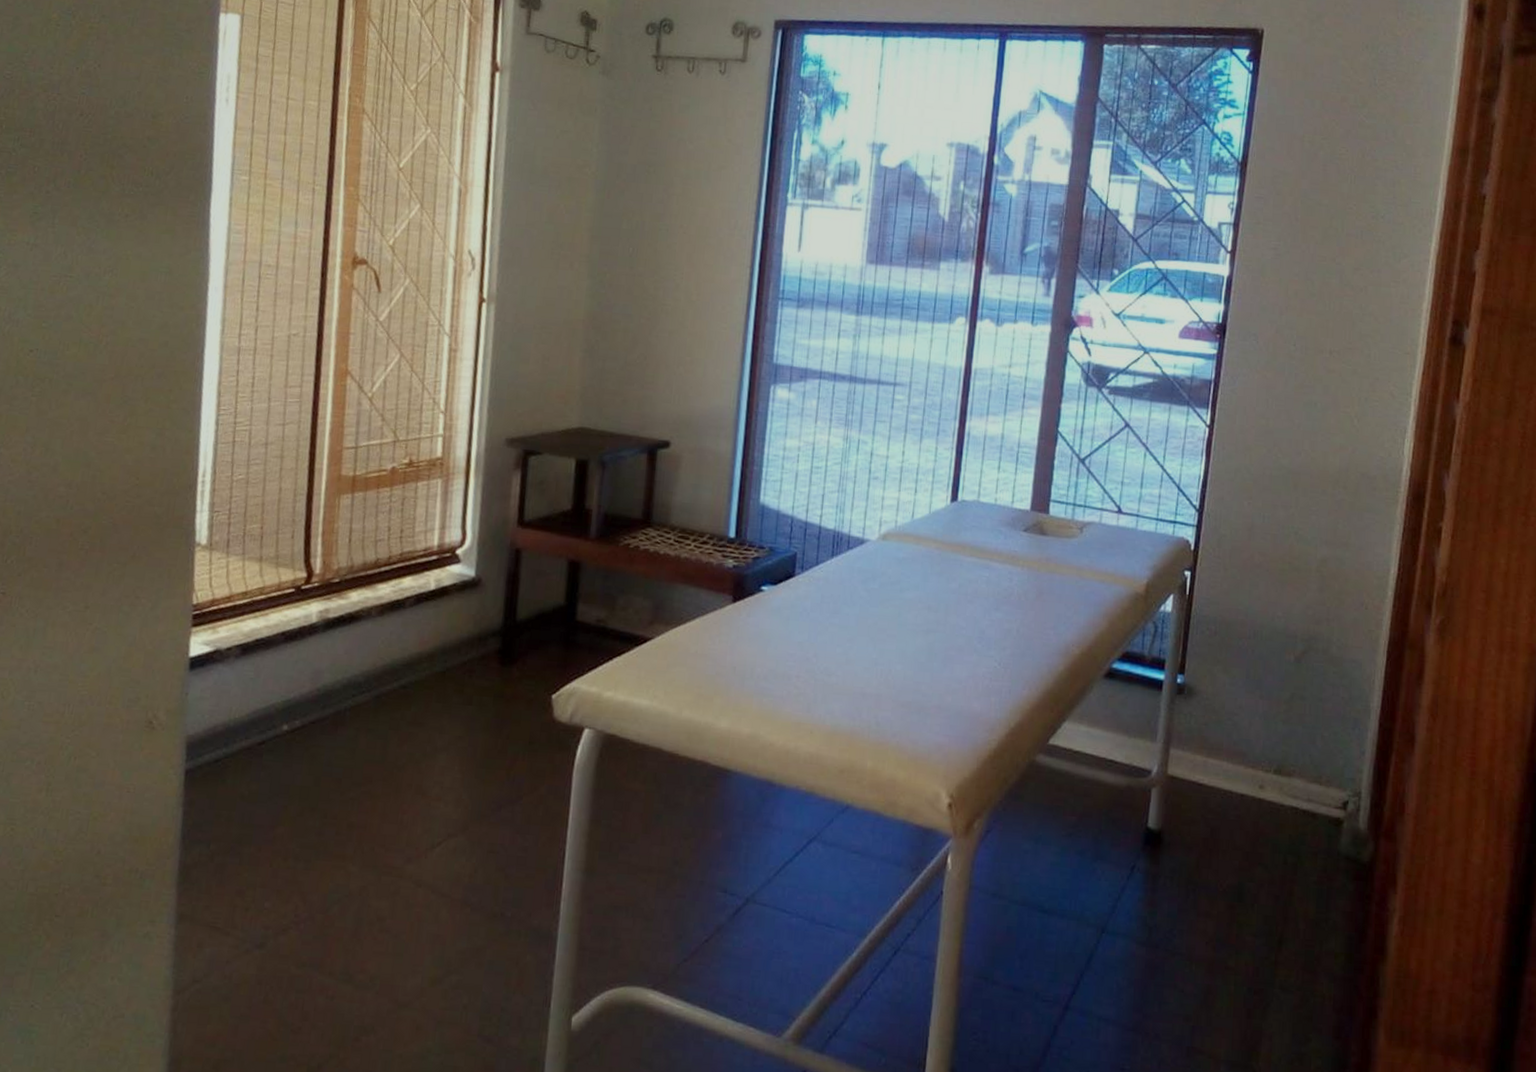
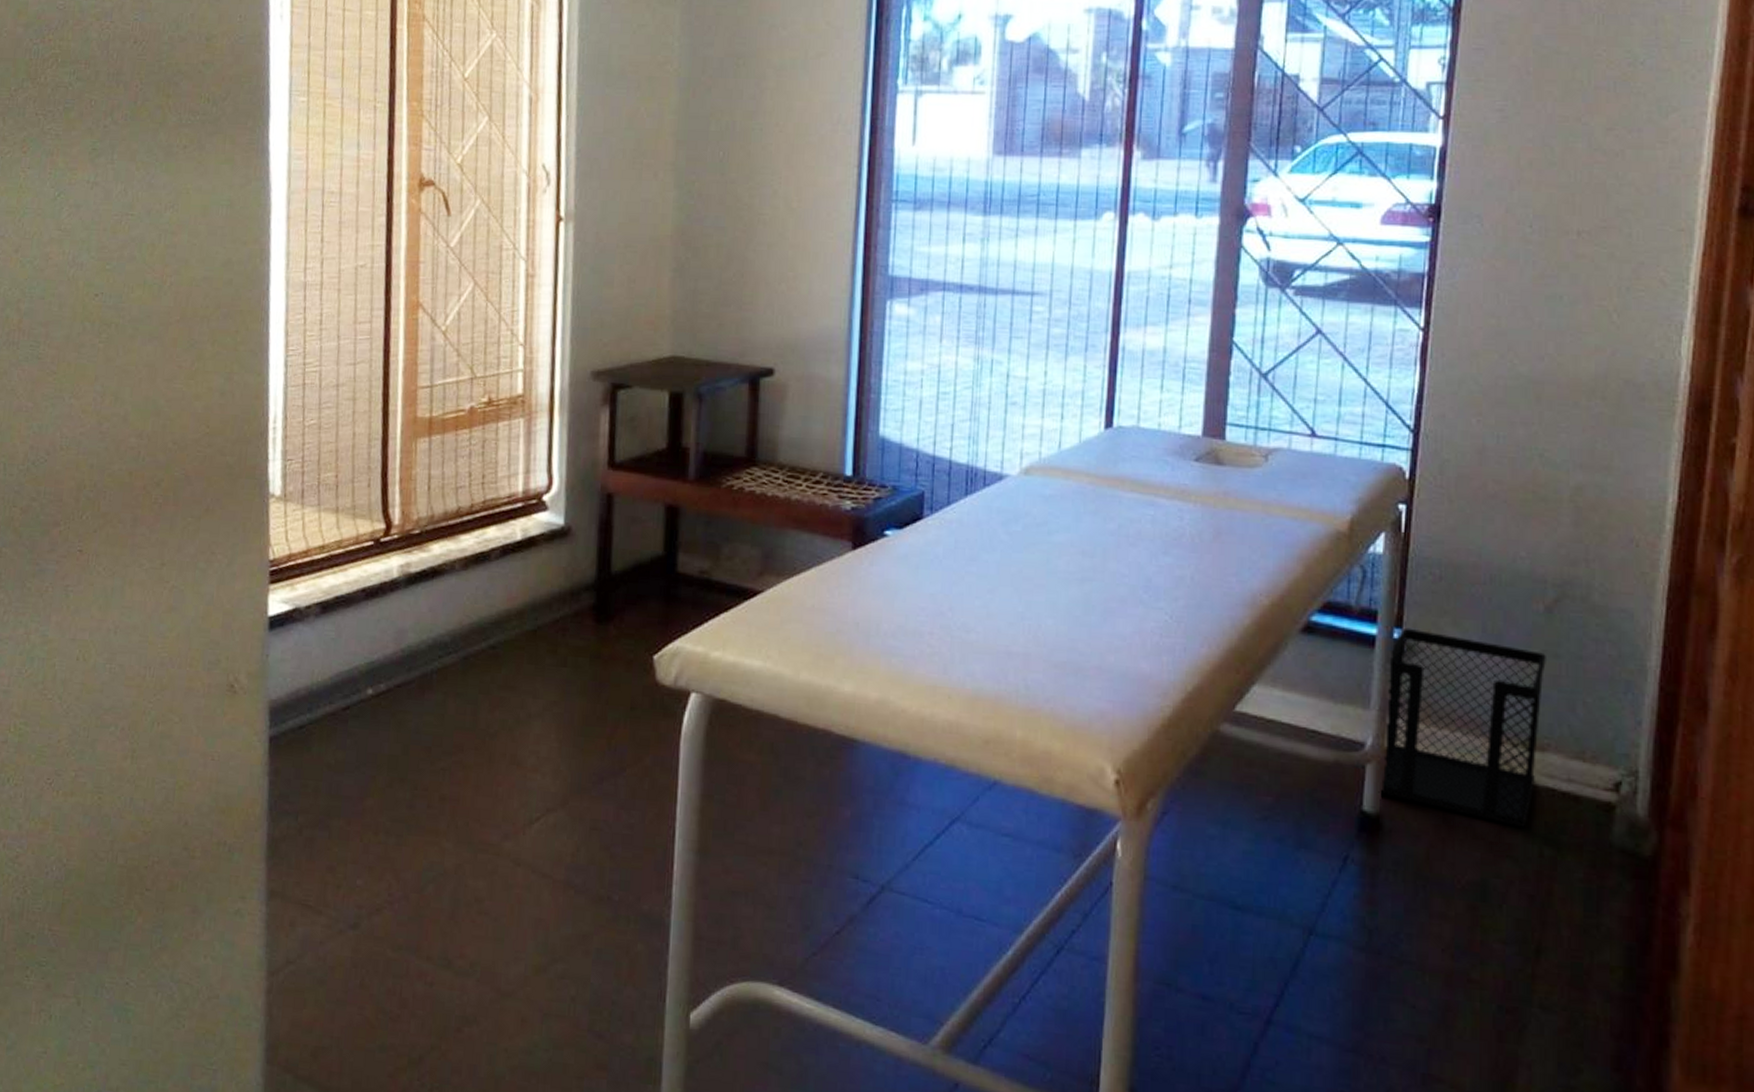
wastebasket: none [1161,674,1295,841] -> present [1378,627,1546,829]

